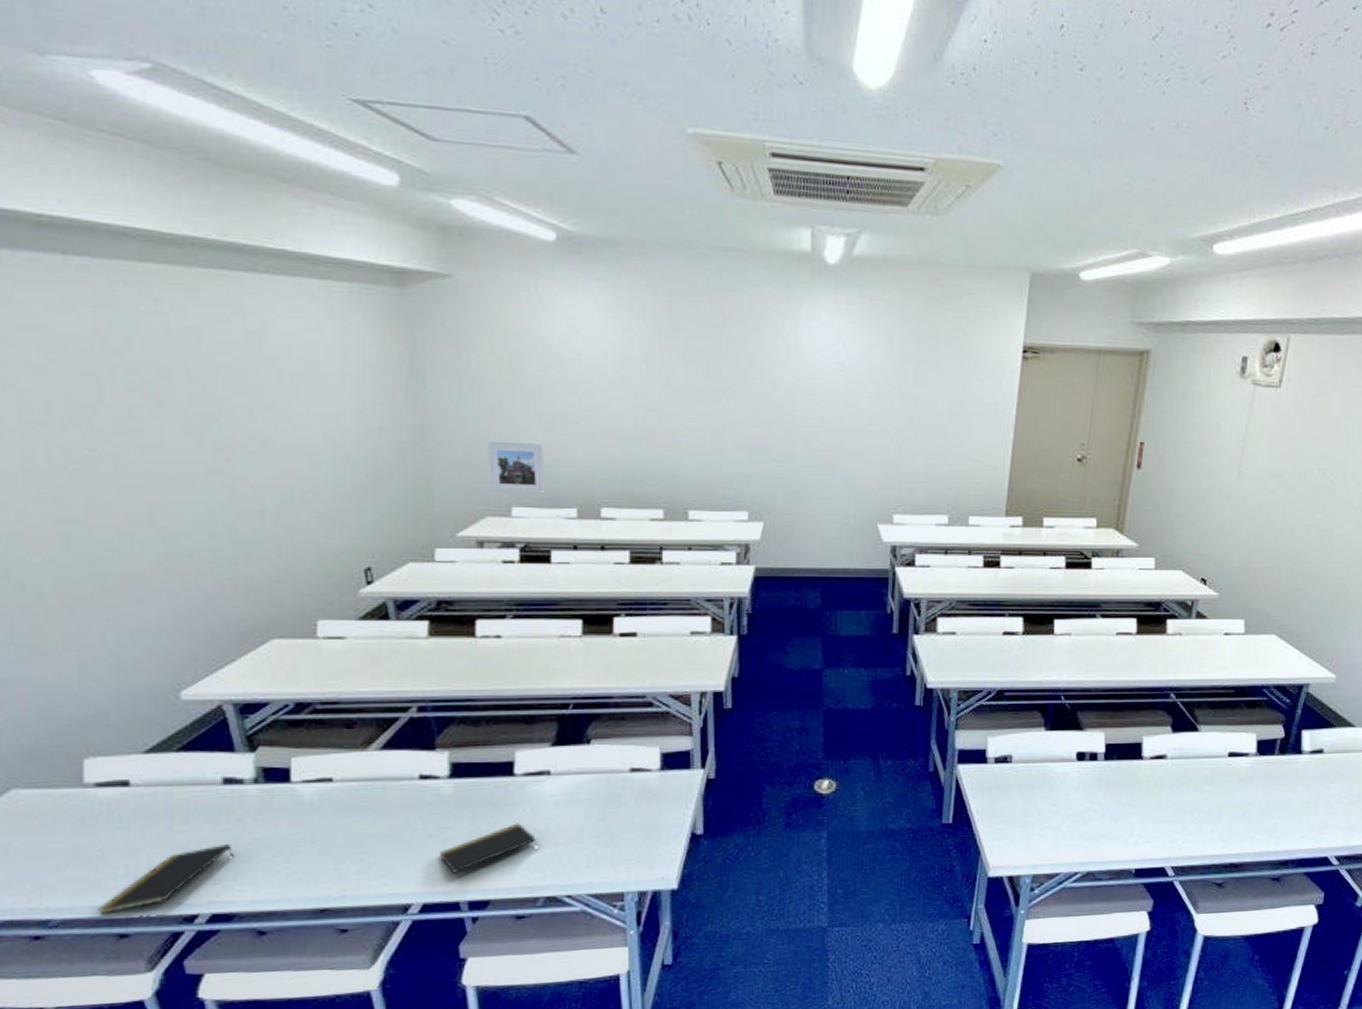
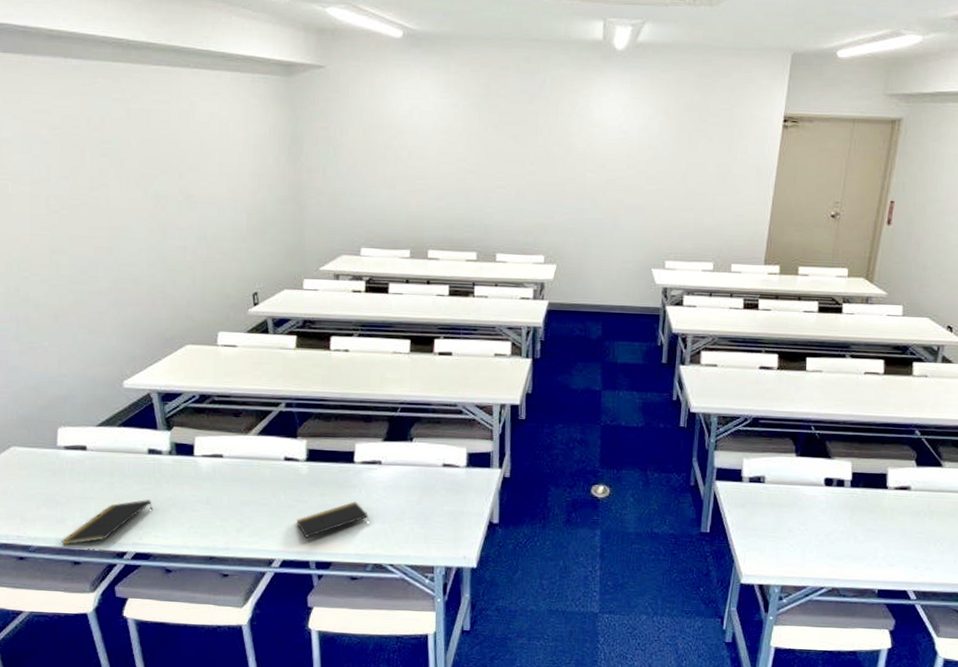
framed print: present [487,441,546,494] -> none [345,195,387,238]

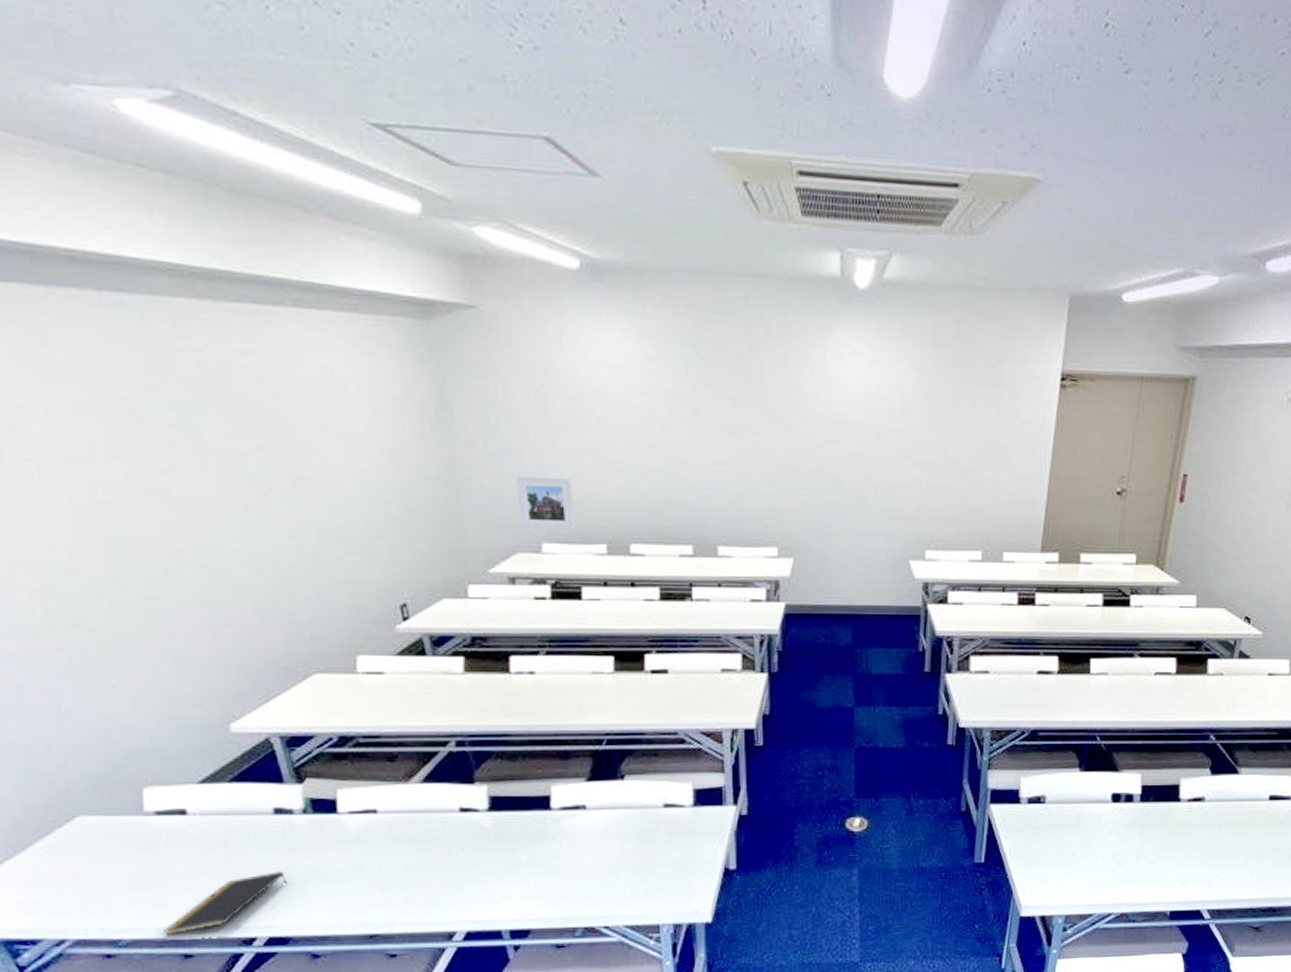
notepad: present [296,501,368,538] -> none [481,855,574,903]
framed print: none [345,195,387,238] -> present [516,476,576,530]

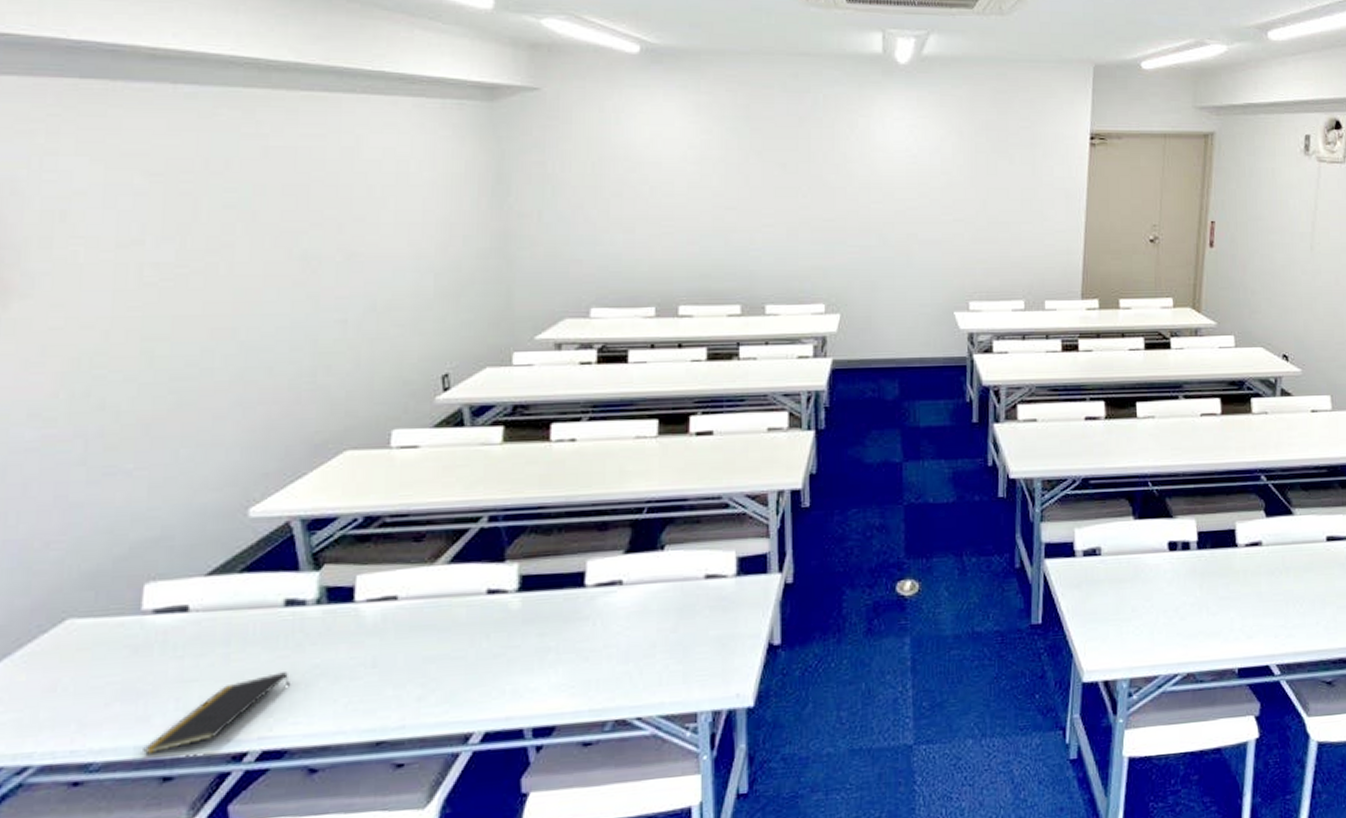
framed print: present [516,476,576,530] -> none [568,244,625,295]

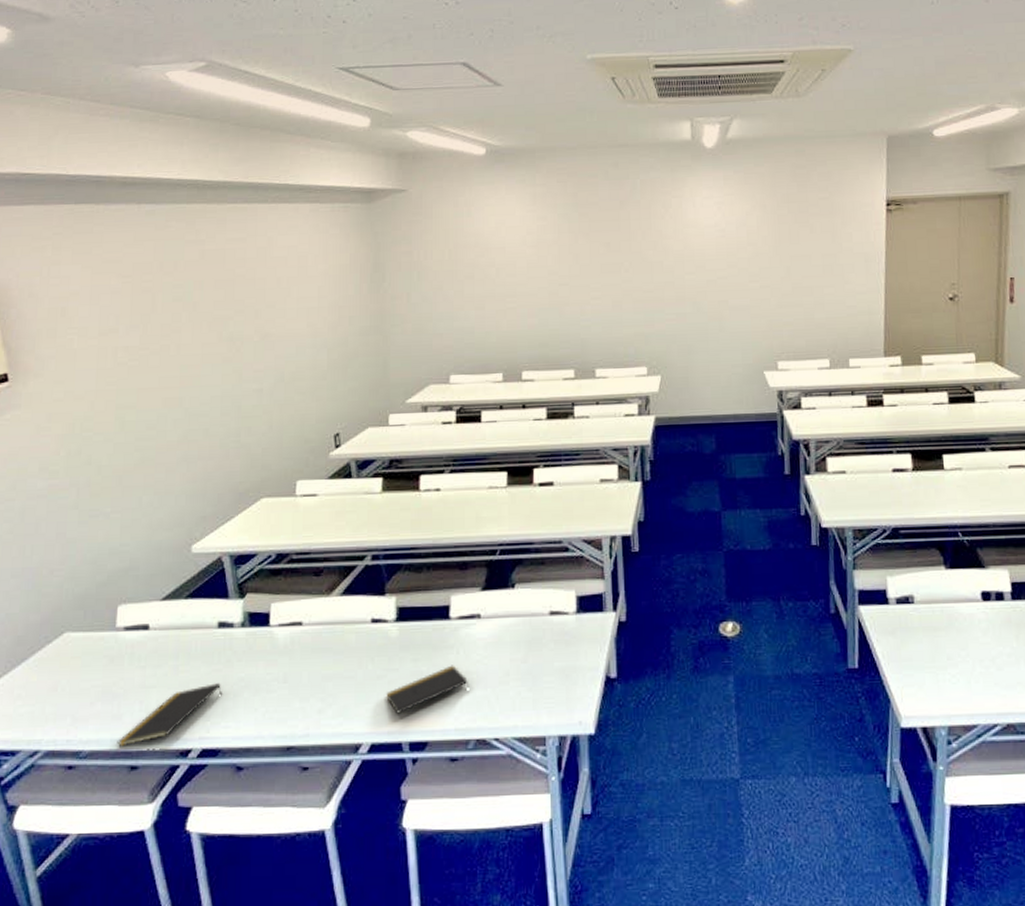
notepad: none [504,638,606,697] -> present [386,665,468,714]

